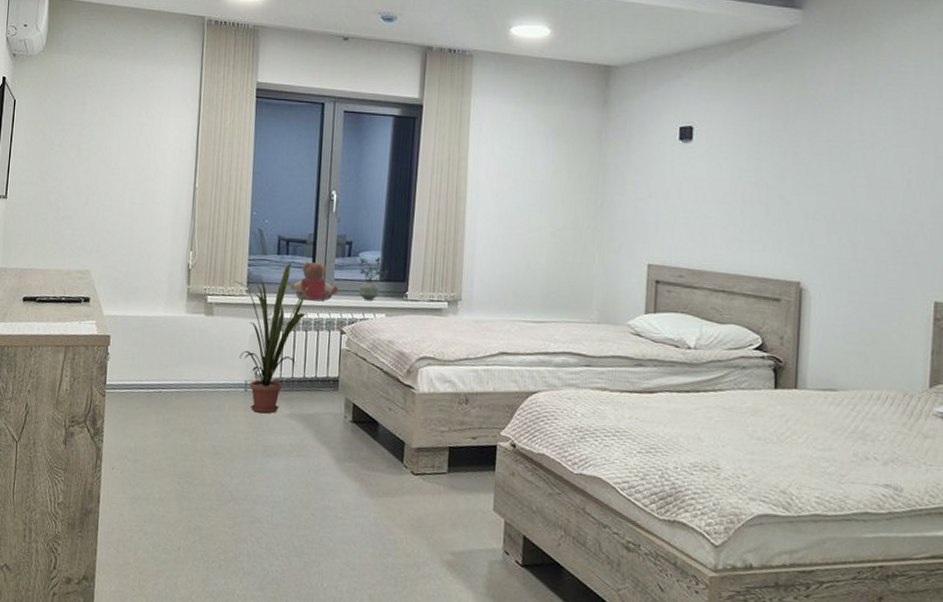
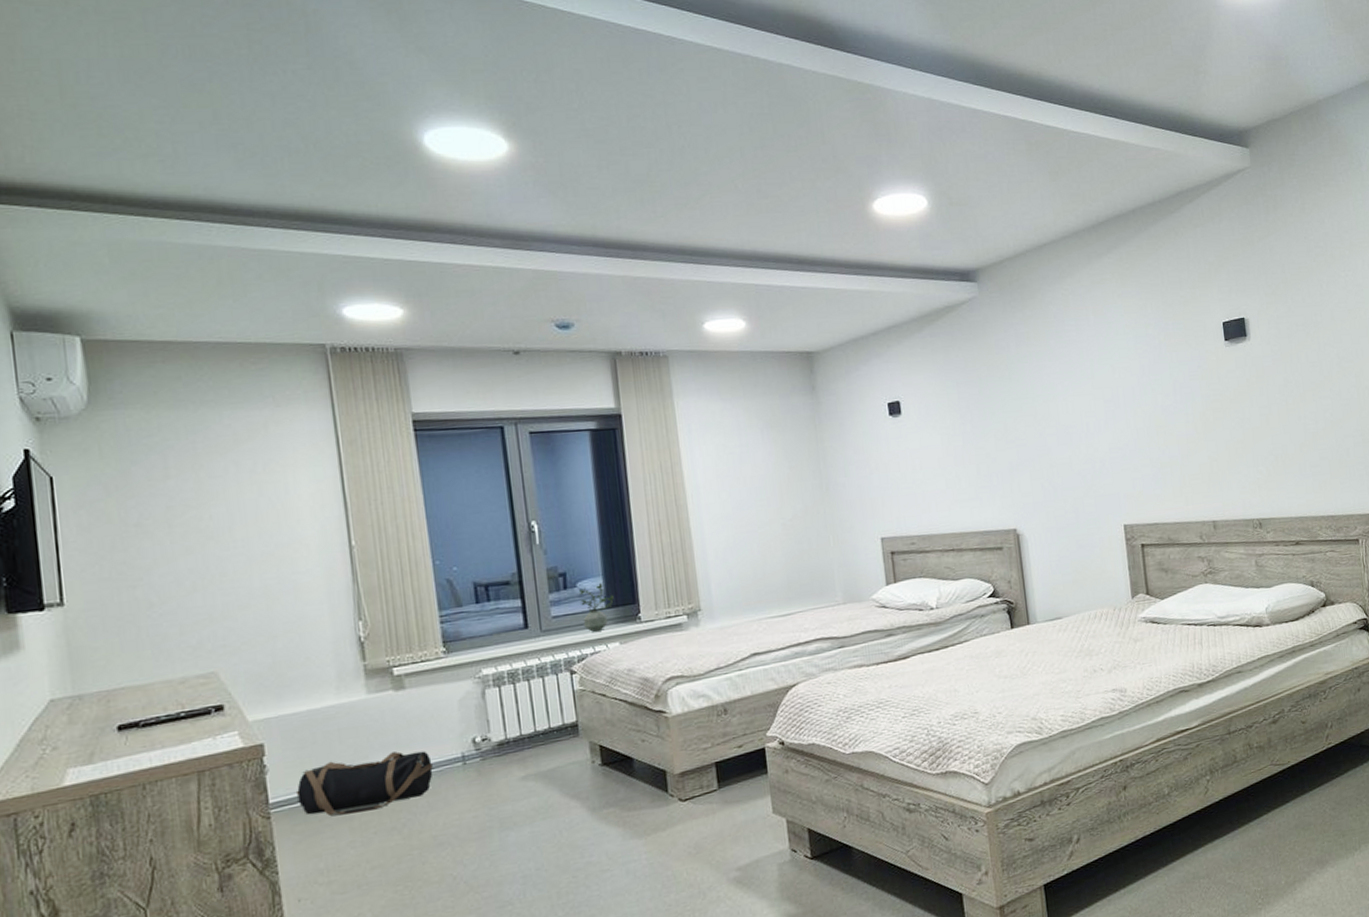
duffel bag: none [124,362,222,411] -> present [295,750,433,815]
house plant: present [235,264,313,414] -> none [426,611,527,785]
teddy bear: present [289,261,339,301] -> none [497,603,560,648]

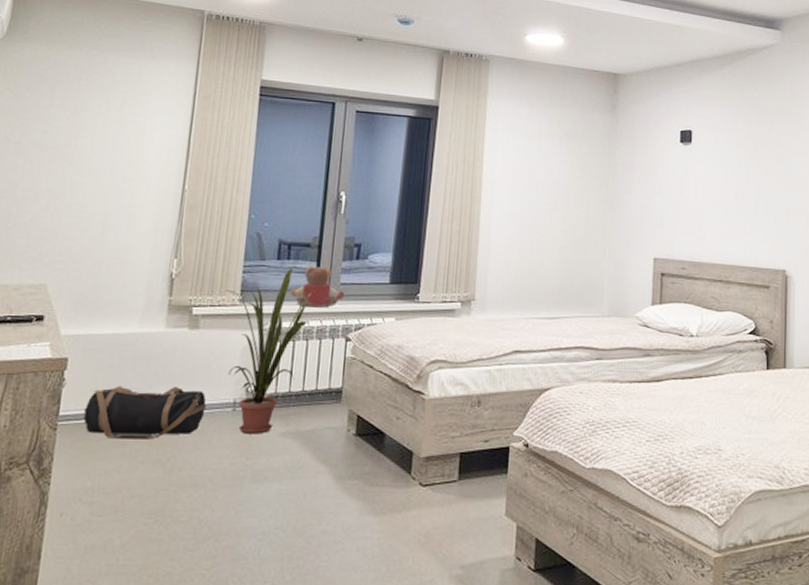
house plant: none [426,611,527,785] -> present [226,269,316,434]
teddy bear: none [497,603,560,648] -> present [289,266,345,308]
potted plant: present [579,583,614,632] -> none [367,259,399,304]

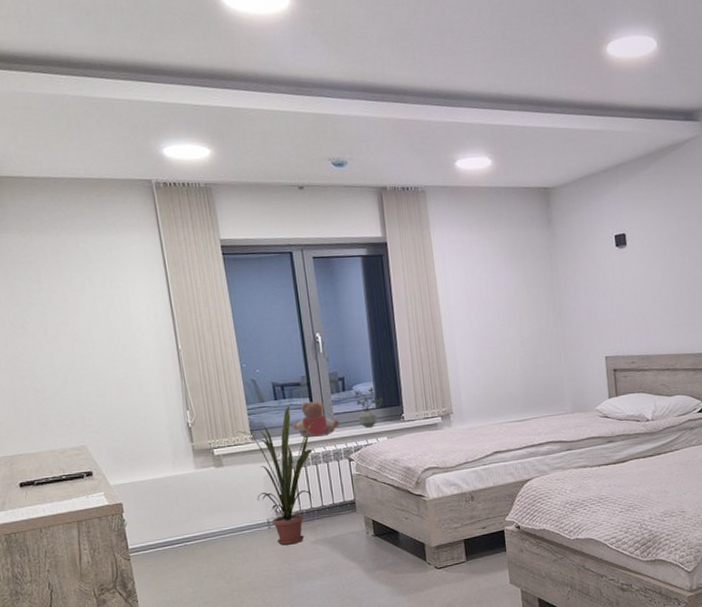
duffel bag: present [83,385,206,439] -> none [147,515,247,561]
potted plant: none [367,259,399,304] -> present [355,387,383,428]

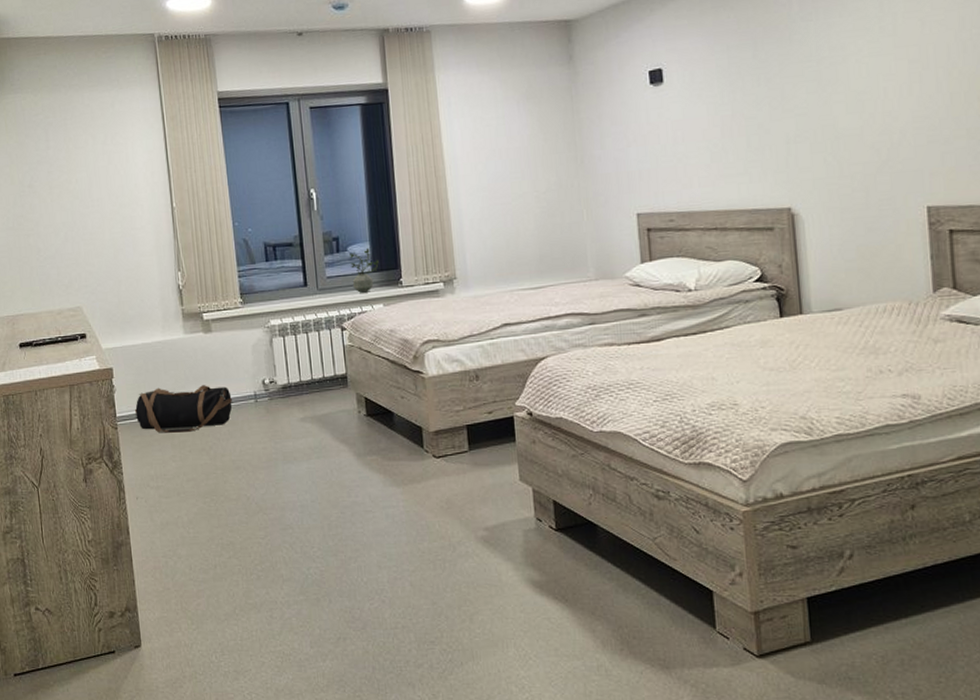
duffel bag: none [147,515,247,561] -> present [134,385,233,433]
house plant: present [238,407,314,546] -> none [227,269,306,422]
teddy bear: present [292,401,340,438] -> none [282,263,333,303]

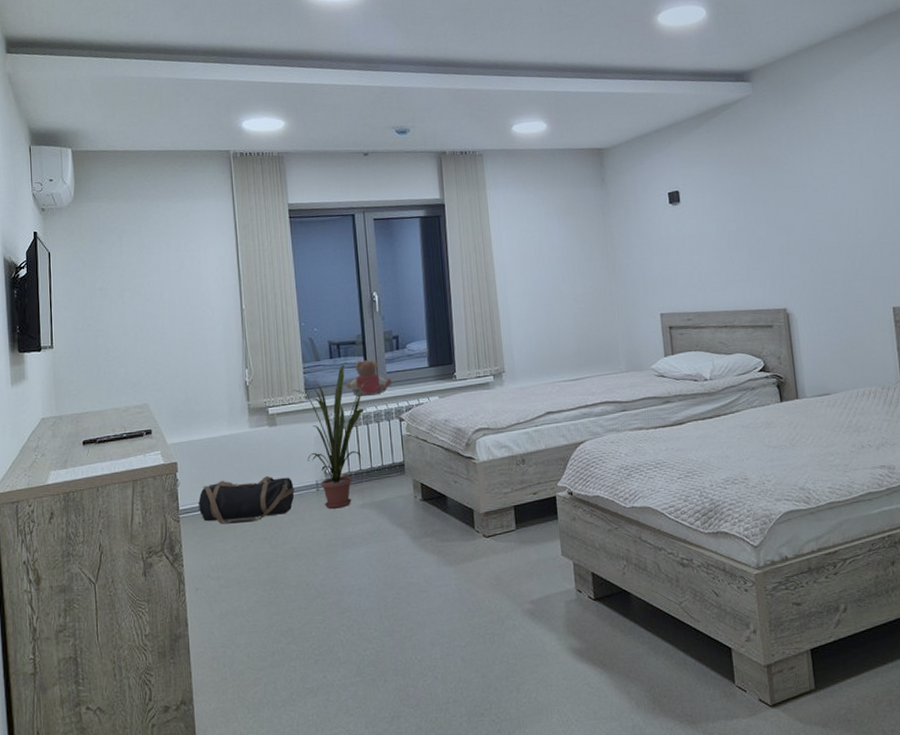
house plant: none [227,269,306,422] -> present [293,365,367,509]
teddy bear: none [282,263,333,303] -> present [345,359,392,397]
potted plant: present [350,248,379,293] -> none [408,346,435,387]

